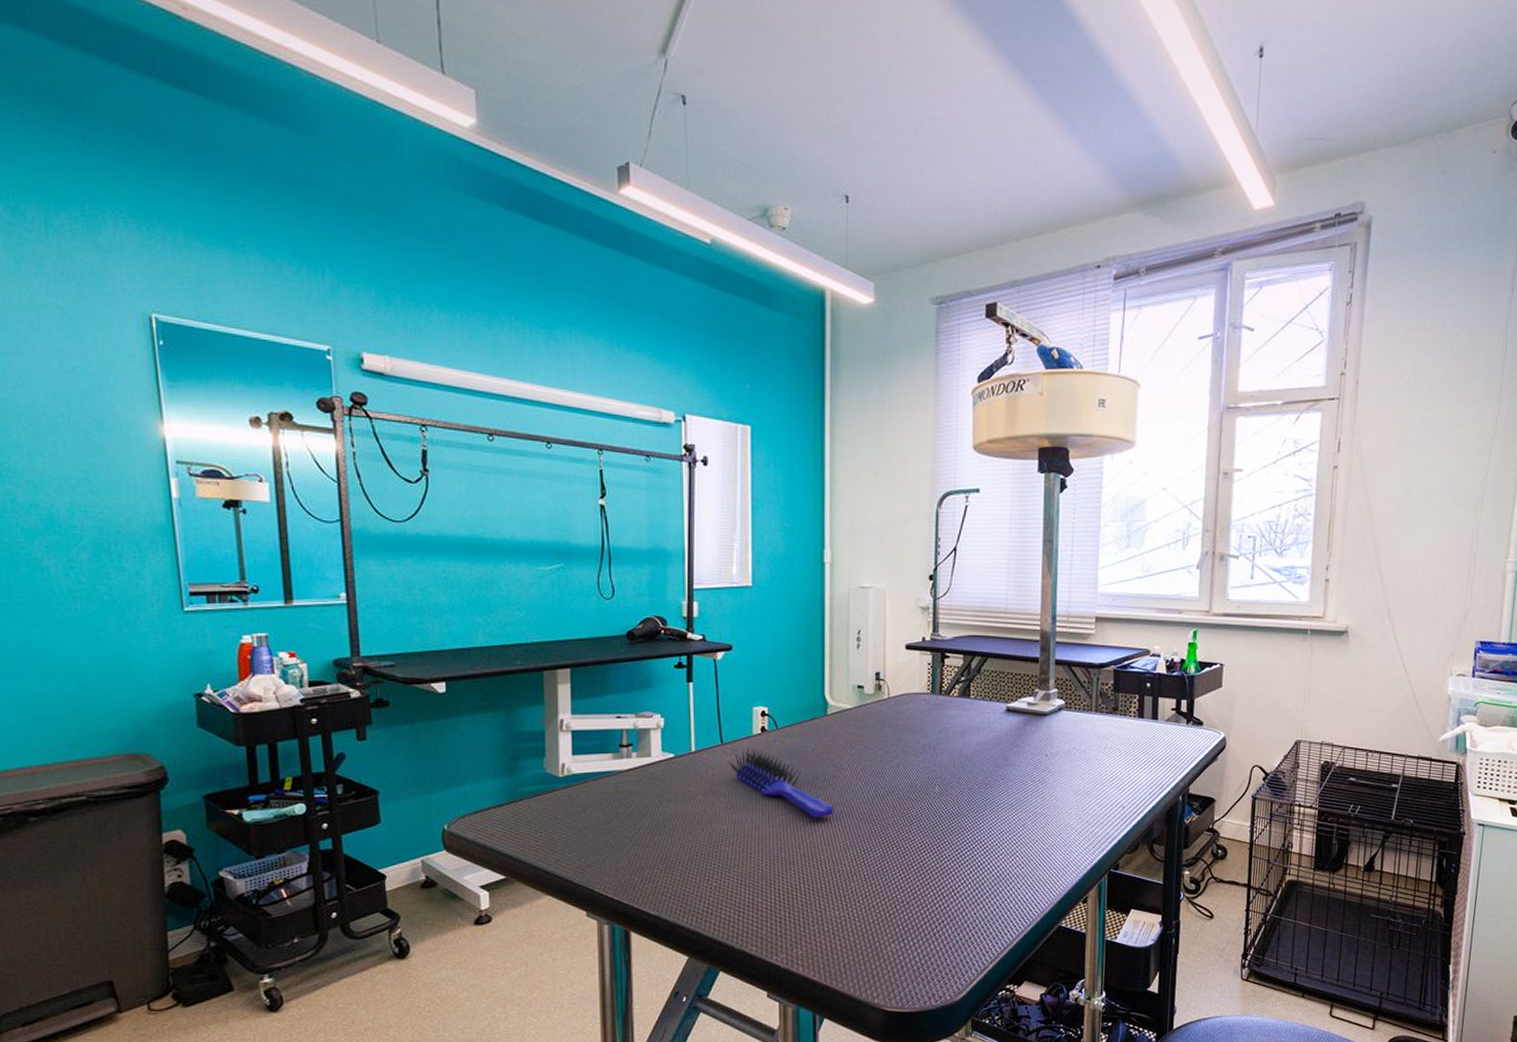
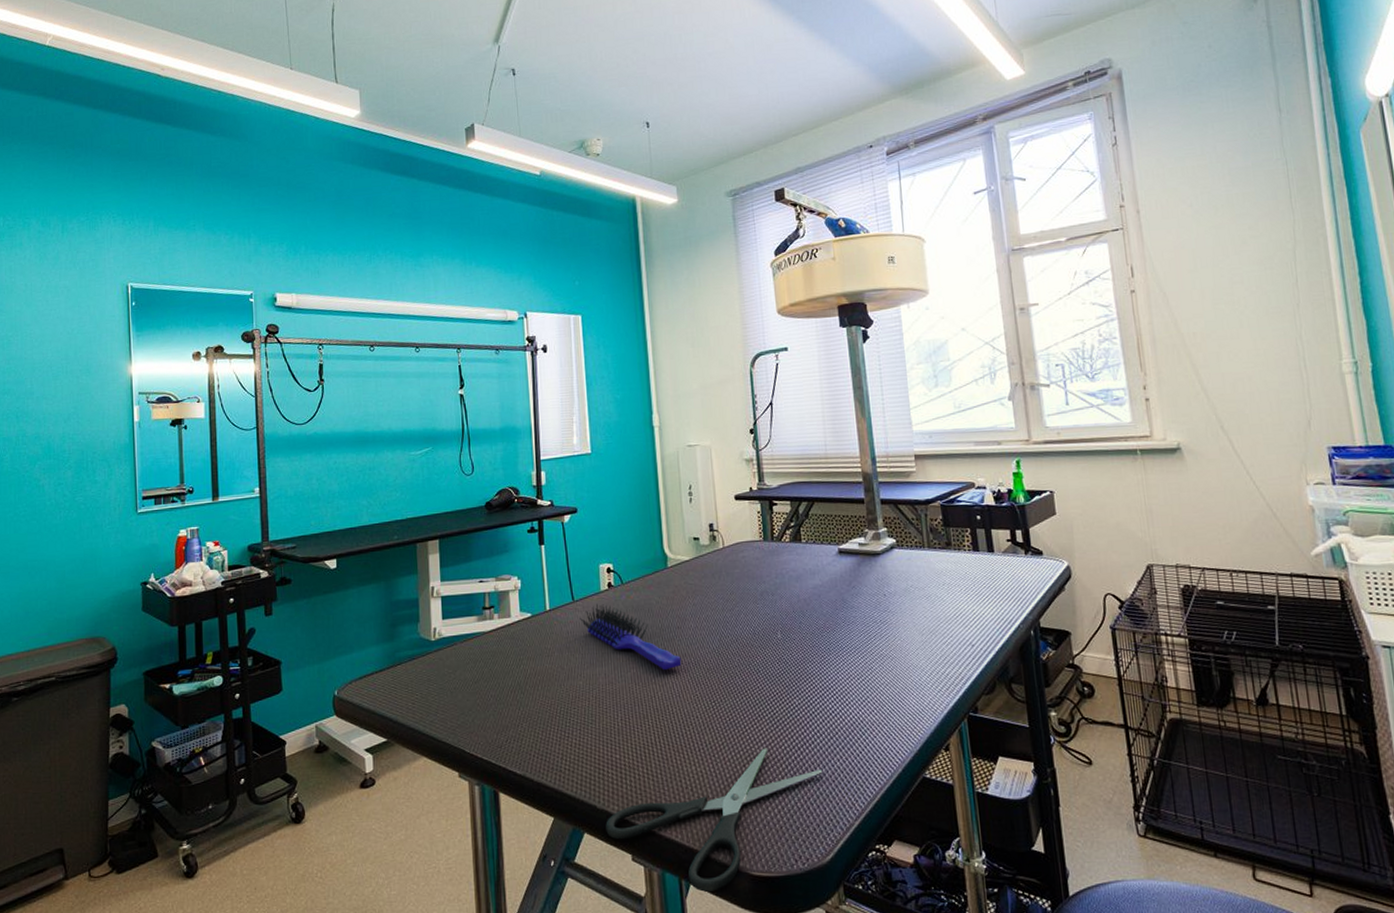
scissors: none [742,896,964,1025] -> present [605,748,822,892]

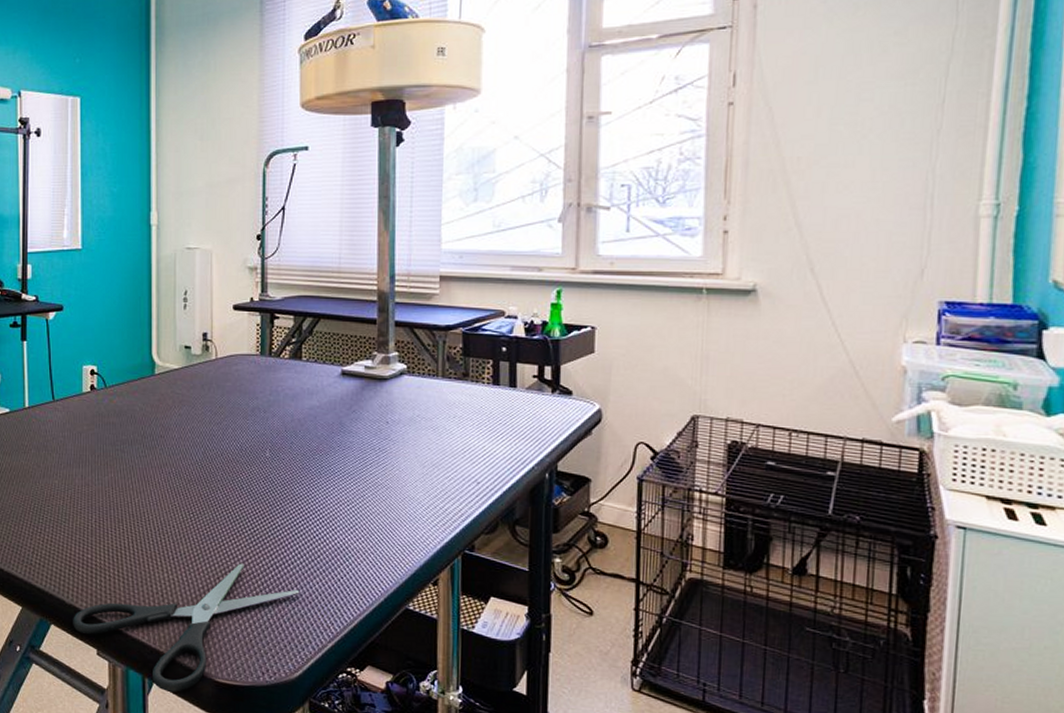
hairbrush: present [579,603,682,671] -> none [59,404,162,478]

